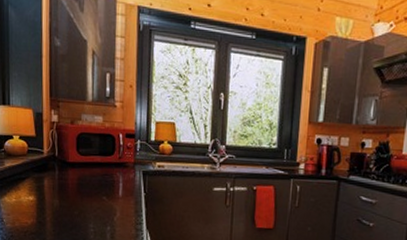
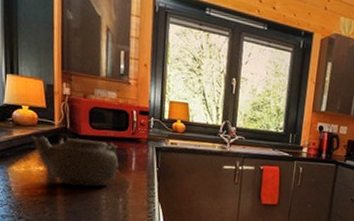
teapot: none [21,165,106,216] -> present [31,136,119,187]

